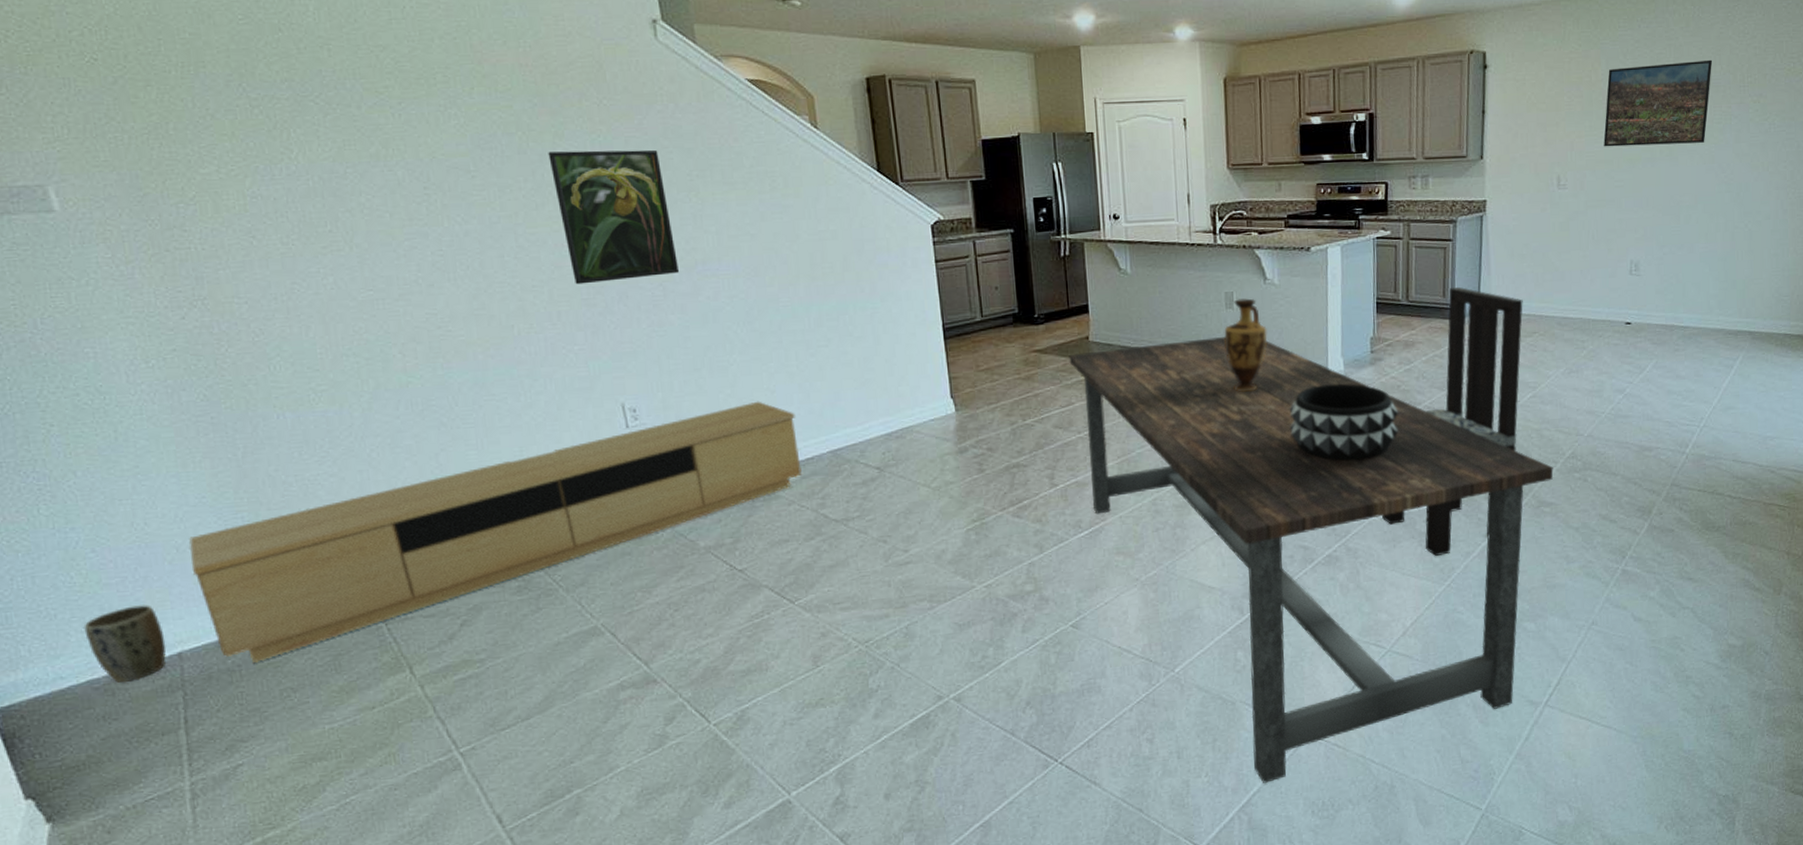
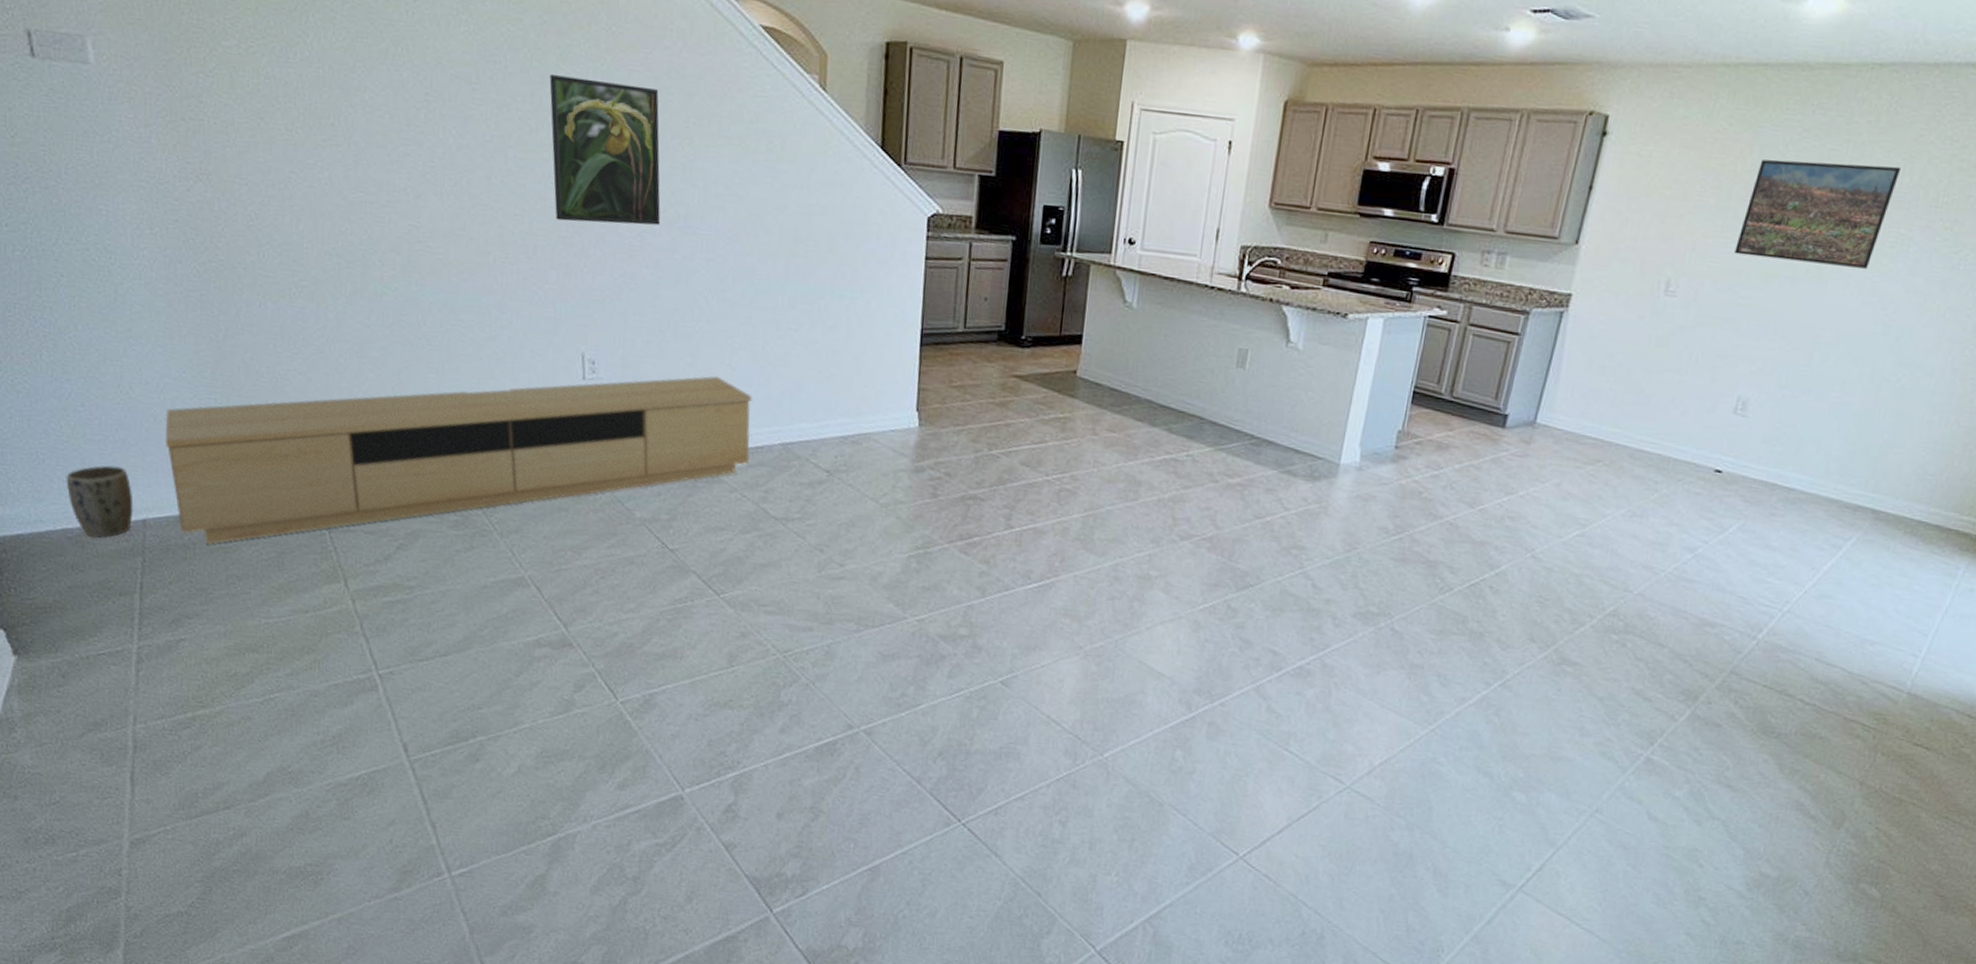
dining table: present [1069,337,1553,783] -> none [1048,387,1587,899]
vase: present [1224,298,1267,392] -> none [1226,358,1279,466]
decorative bowl: present [1289,383,1399,461] -> none [1282,473,1414,569]
dining chair: present [1382,287,1523,556] -> none [1370,390,1592,695]

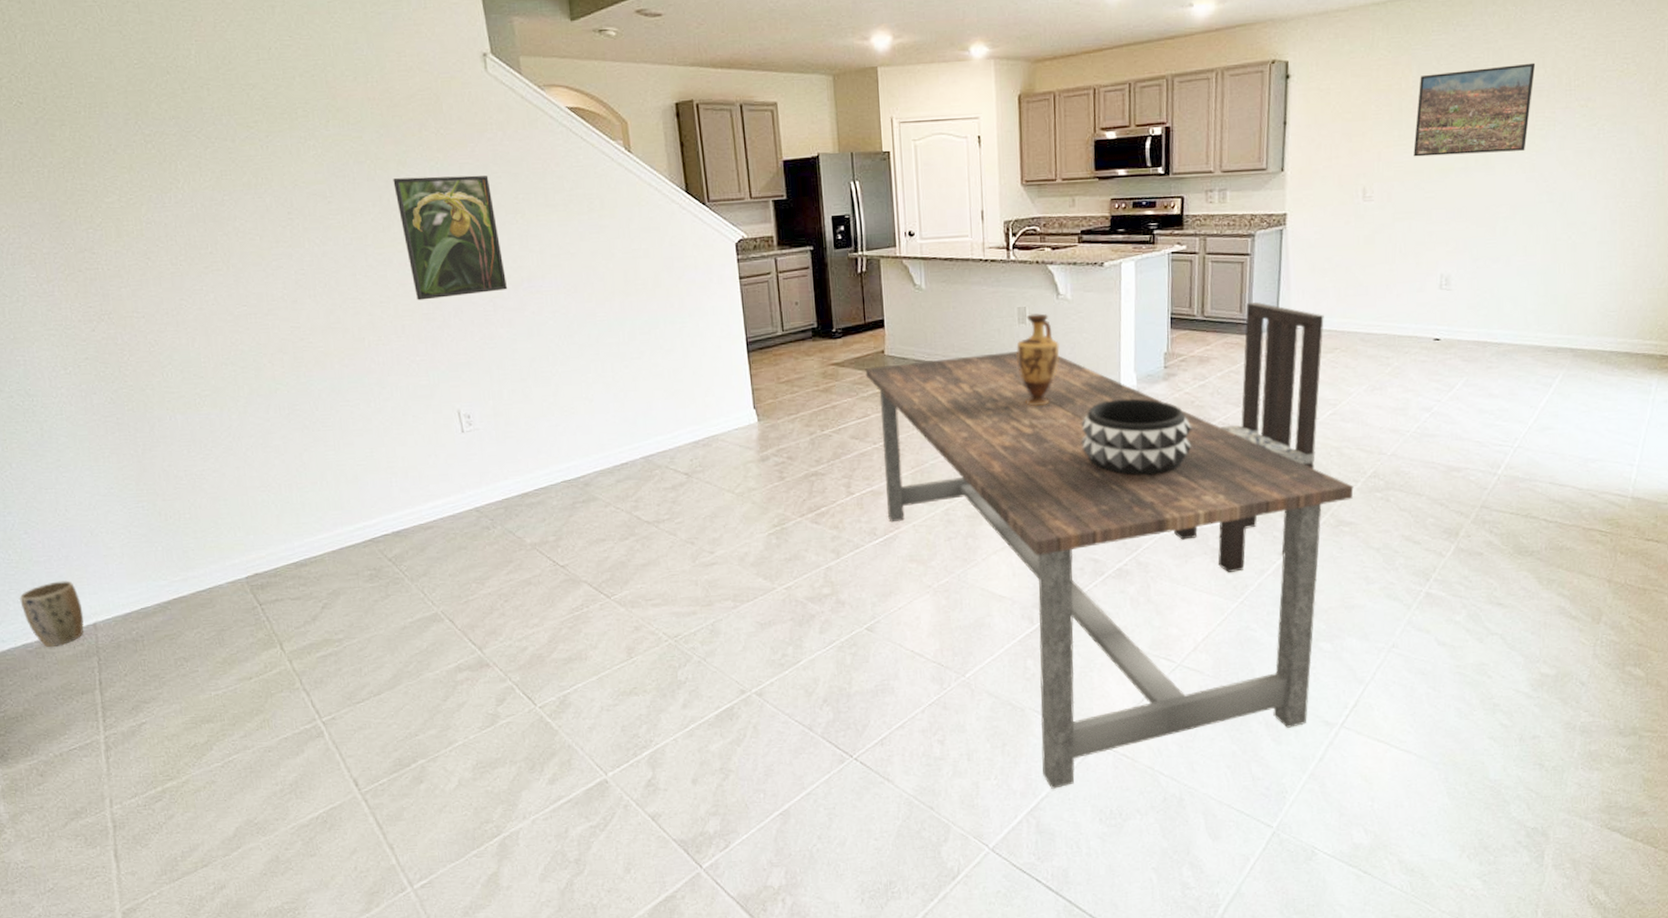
media console: present [165,376,752,544] -> none [100,409,617,634]
dining table: none [1048,387,1587,899] -> present [865,351,1354,789]
vase: none [1226,358,1279,466] -> present [1016,313,1060,406]
decorative bowl: none [1282,473,1414,569] -> present [1080,398,1192,476]
dining chair: none [1370,390,1592,695] -> present [1174,302,1324,572]

